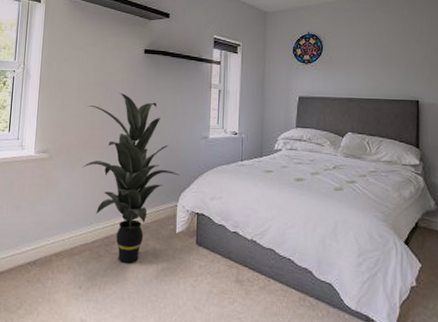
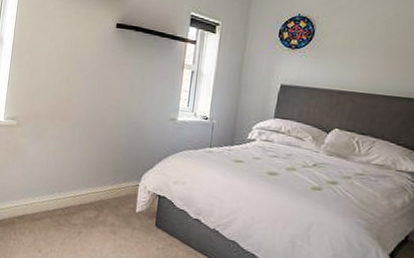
indoor plant: present [82,92,180,263] -> none [47,66,144,236]

